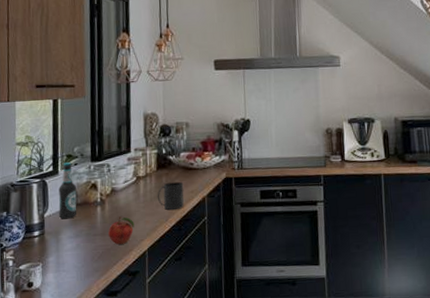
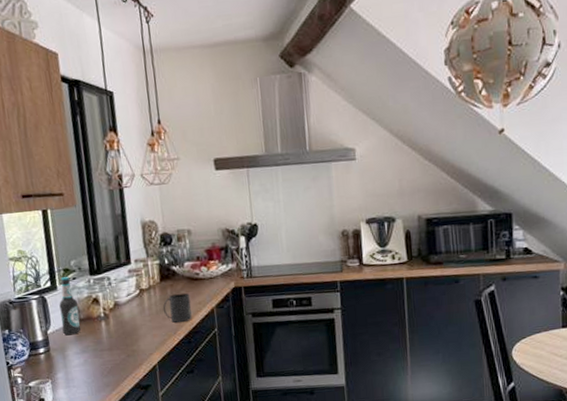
fruit: present [108,216,135,245] -> none [115,331,142,359]

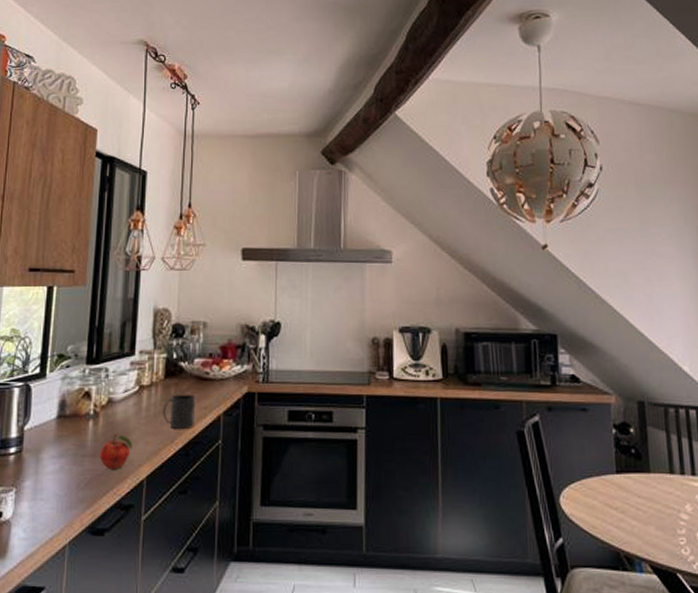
bottle: present [59,277,81,336] -> none [42,364,67,434]
fruit: none [115,331,142,359] -> present [100,434,133,469]

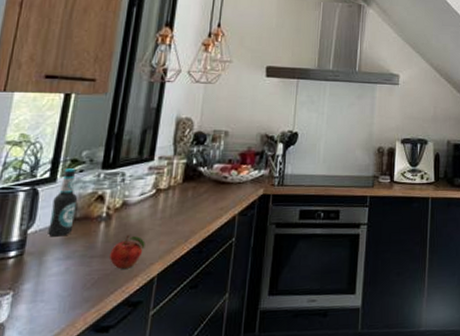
bottle: none [42,364,67,434] -> present [48,168,78,237]
mug: present [162,394,196,430] -> none [178,196,213,230]

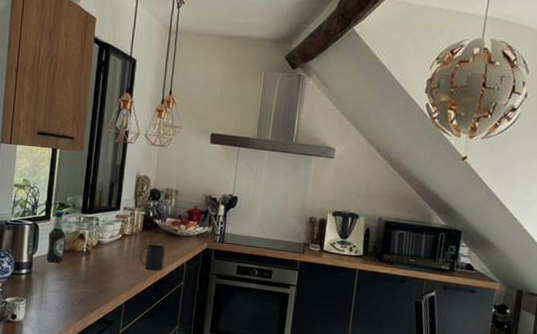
fruit: present [110,235,145,269] -> none [90,268,115,294]
mug: none [178,196,213,230] -> present [139,244,166,271]

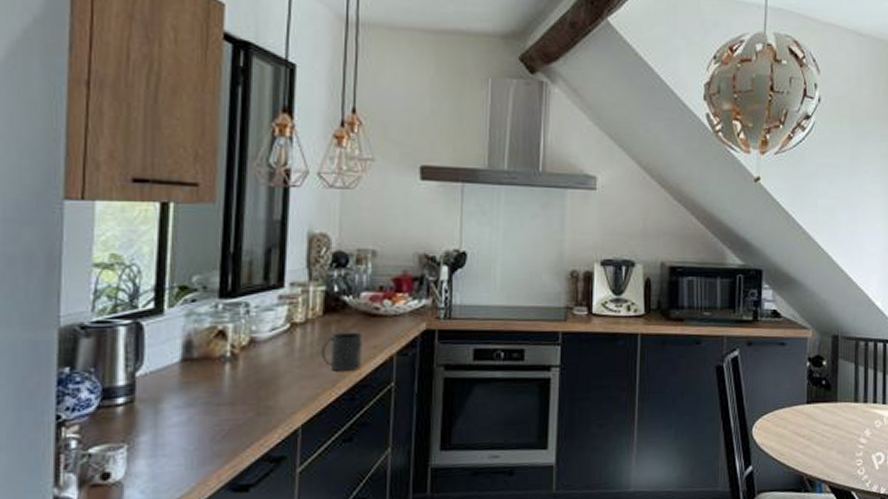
bottle: present [47,210,66,263] -> none [161,297,193,381]

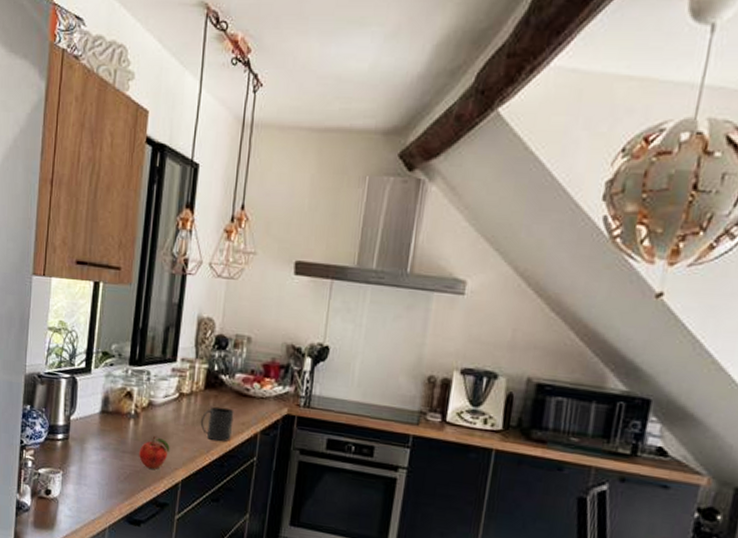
fruit: none [241,379,283,419] -> present [139,436,170,469]

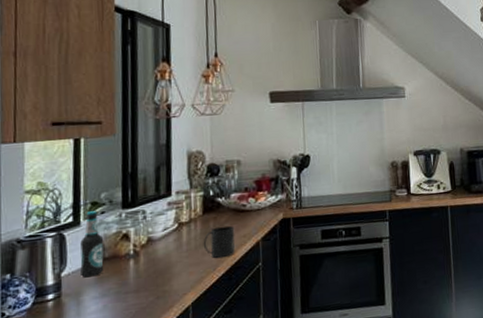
bottle: none [87,360,110,428] -> present [80,211,104,278]
fruit: present [139,436,170,469] -> none [143,269,176,302]

